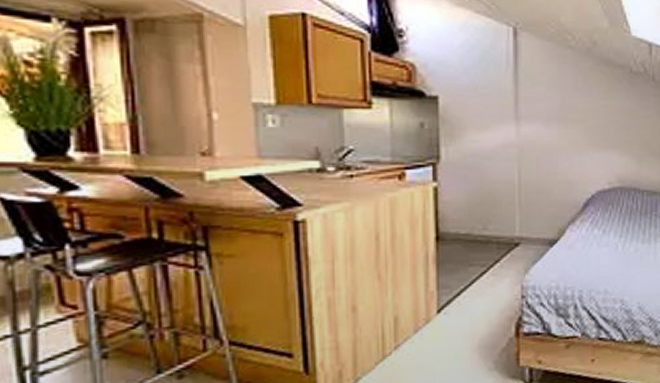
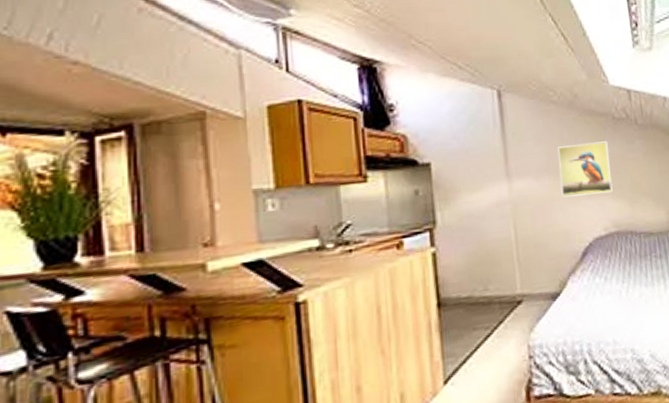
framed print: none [569,94,623,147] -> present [558,141,613,197]

